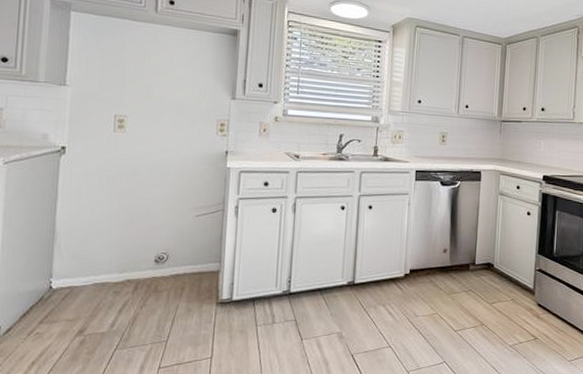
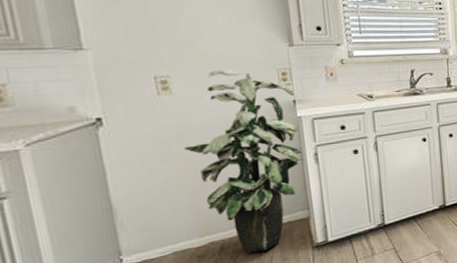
indoor plant: none [124,114,228,297] -> present [184,69,301,253]

